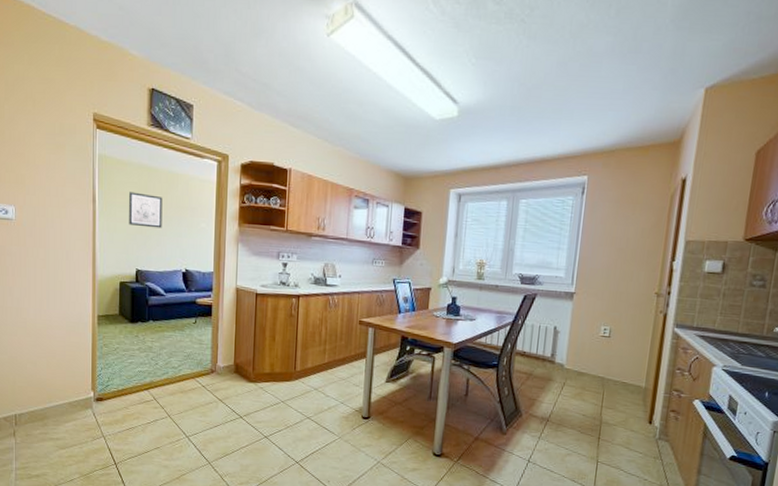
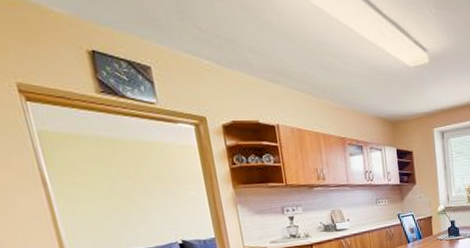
wall art: present [129,192,163,229] -> none [91,168,143,205]

